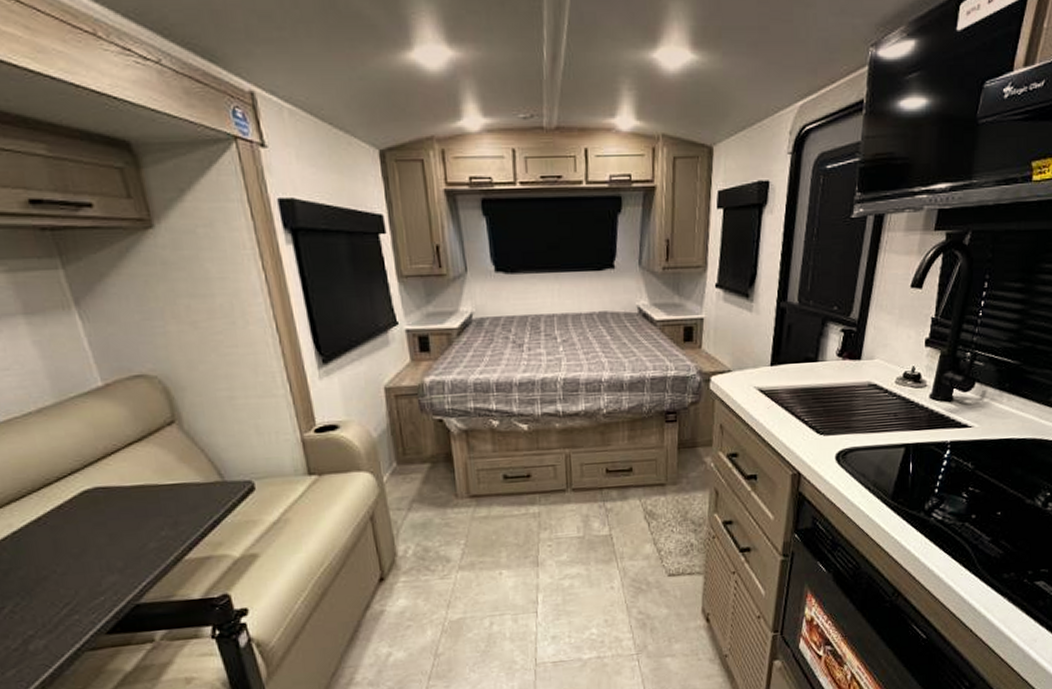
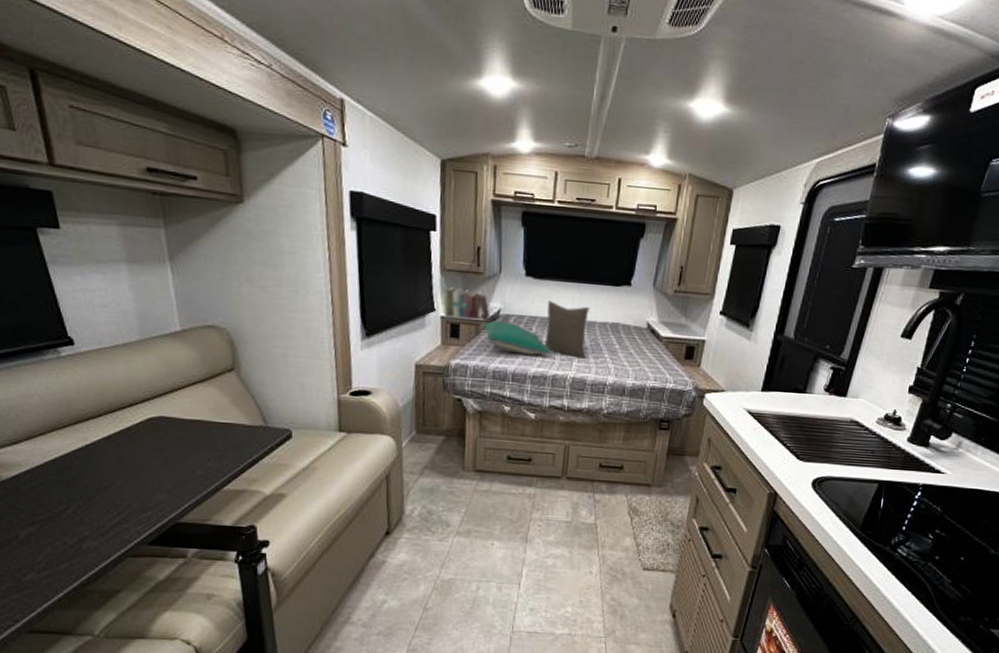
books: none [405,293,462,329] -> present [443,285,490,321]
pillow: none [456,325,537,360] -> present [484,320,552,355]
pillow: none [524,296,575,356] -> present [544,300,589,359]

